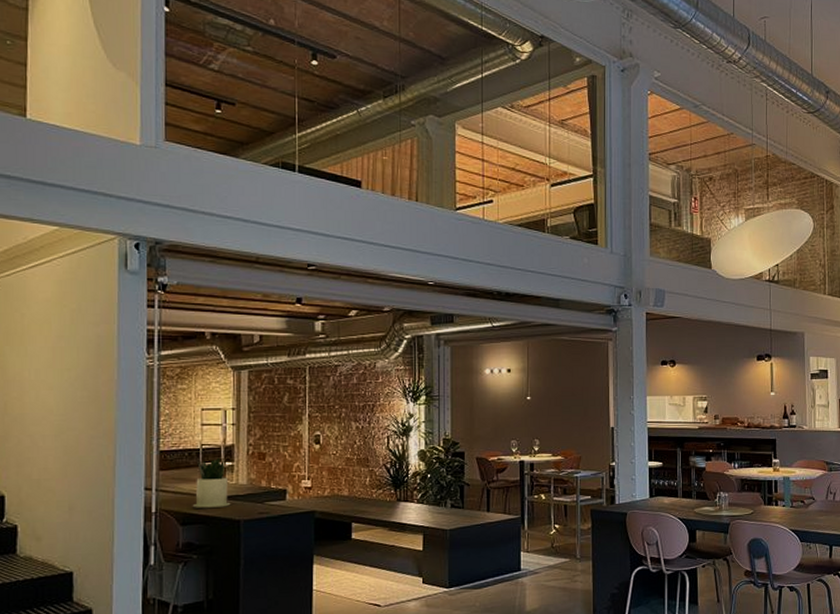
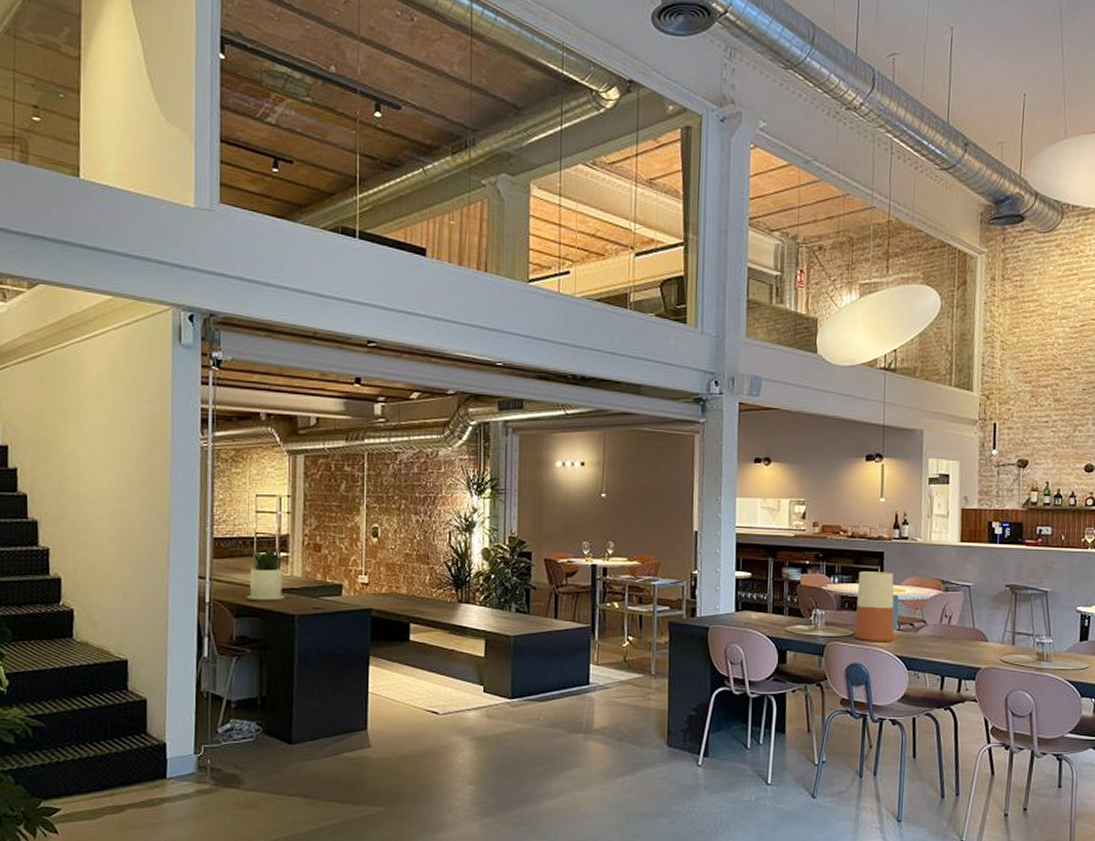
vase: none [755,456,788,519] -> present [855,571,895,643]

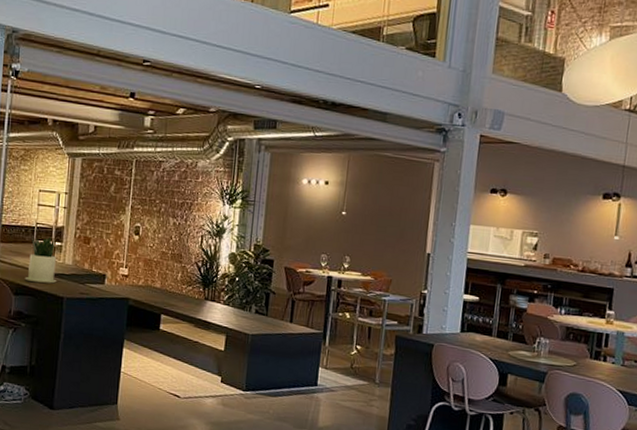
vase: present [855,571,895,643] -> none [577,305,622,377]

